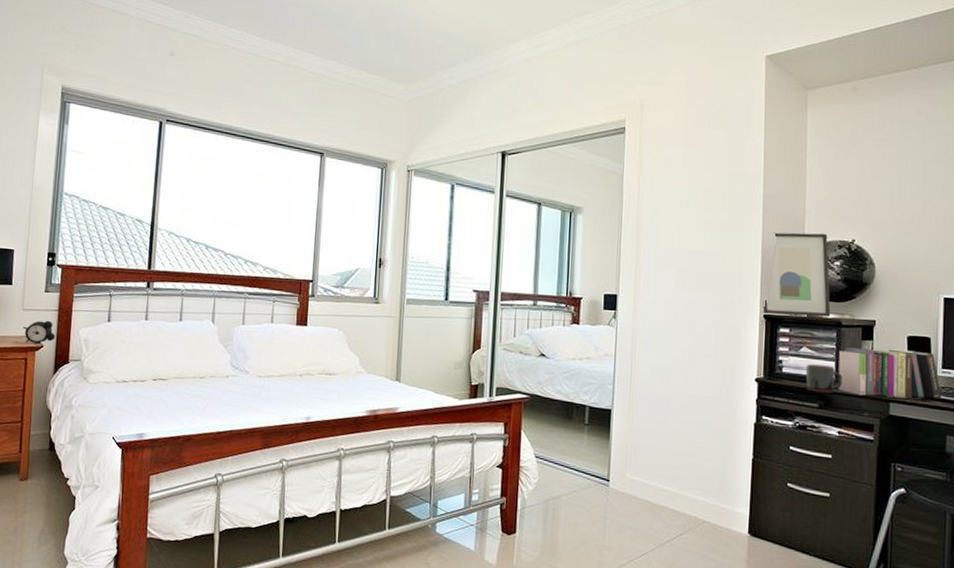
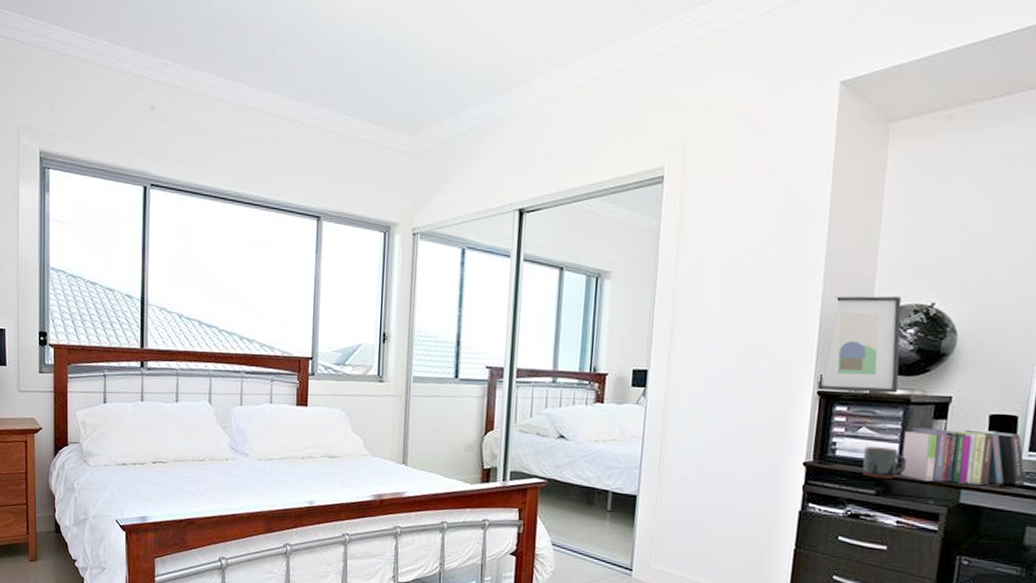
alarm clock: present [22,320,56,343] -> none [20,402,53,426]

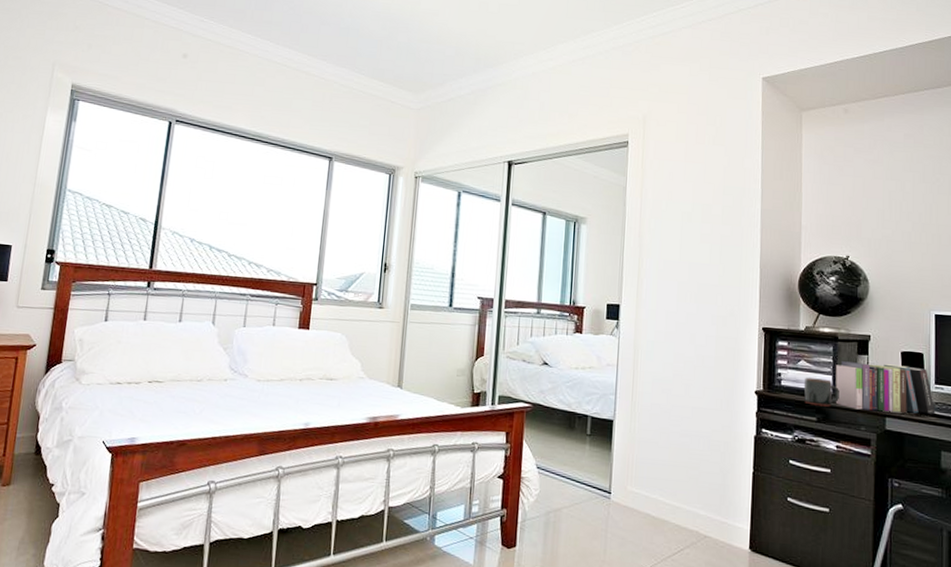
picture frame: present [816,295,902,393] -> none [761,247,827,331]

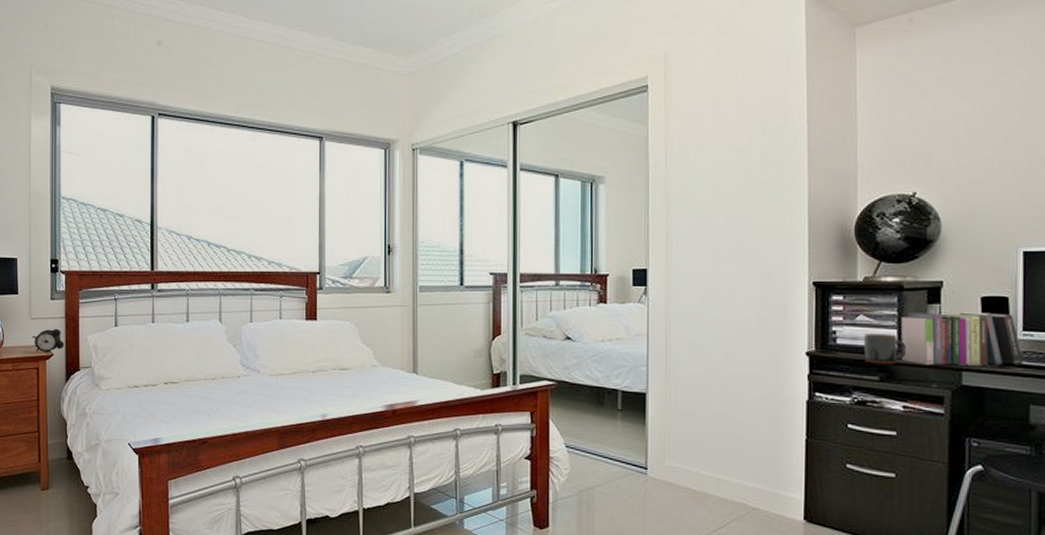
alarm clock: none [15,318,49,342] -> present [31,328,65,352]

